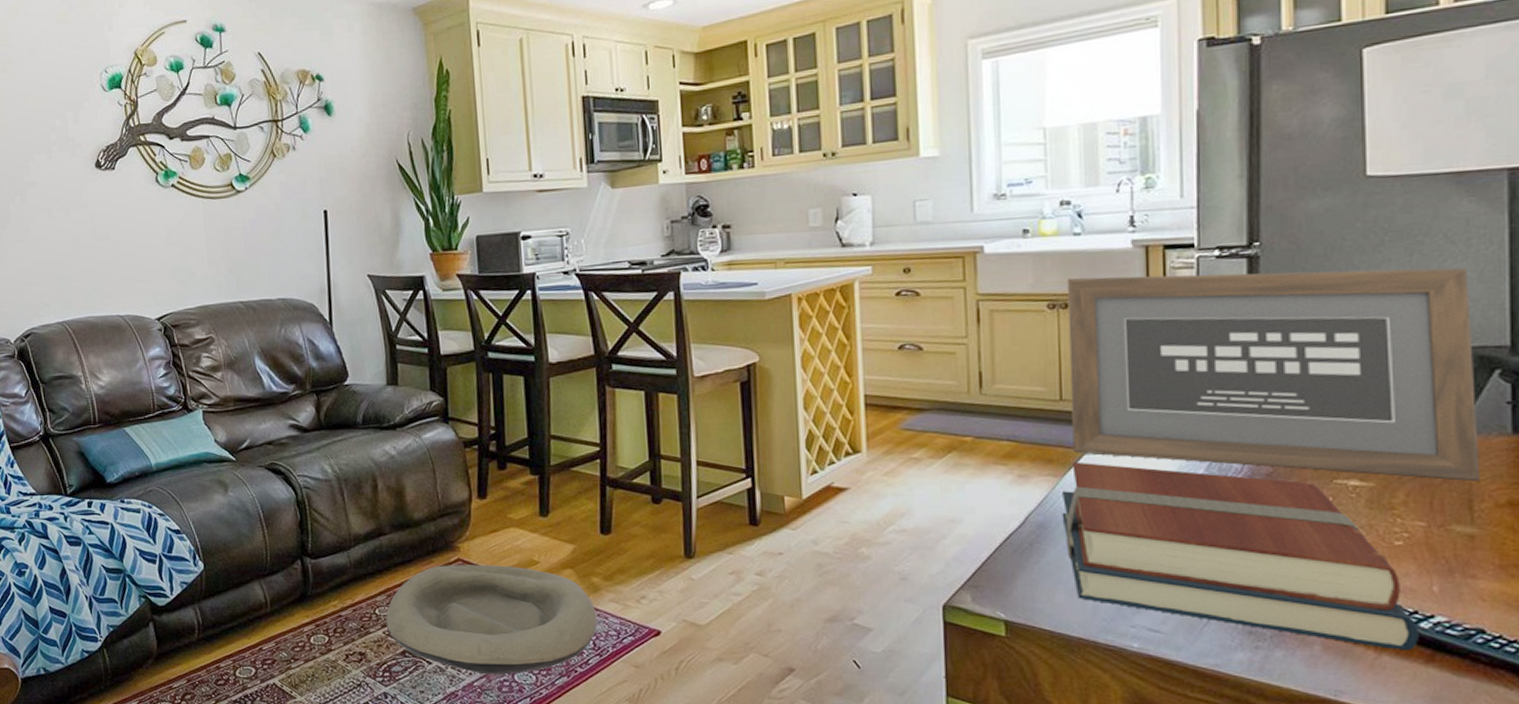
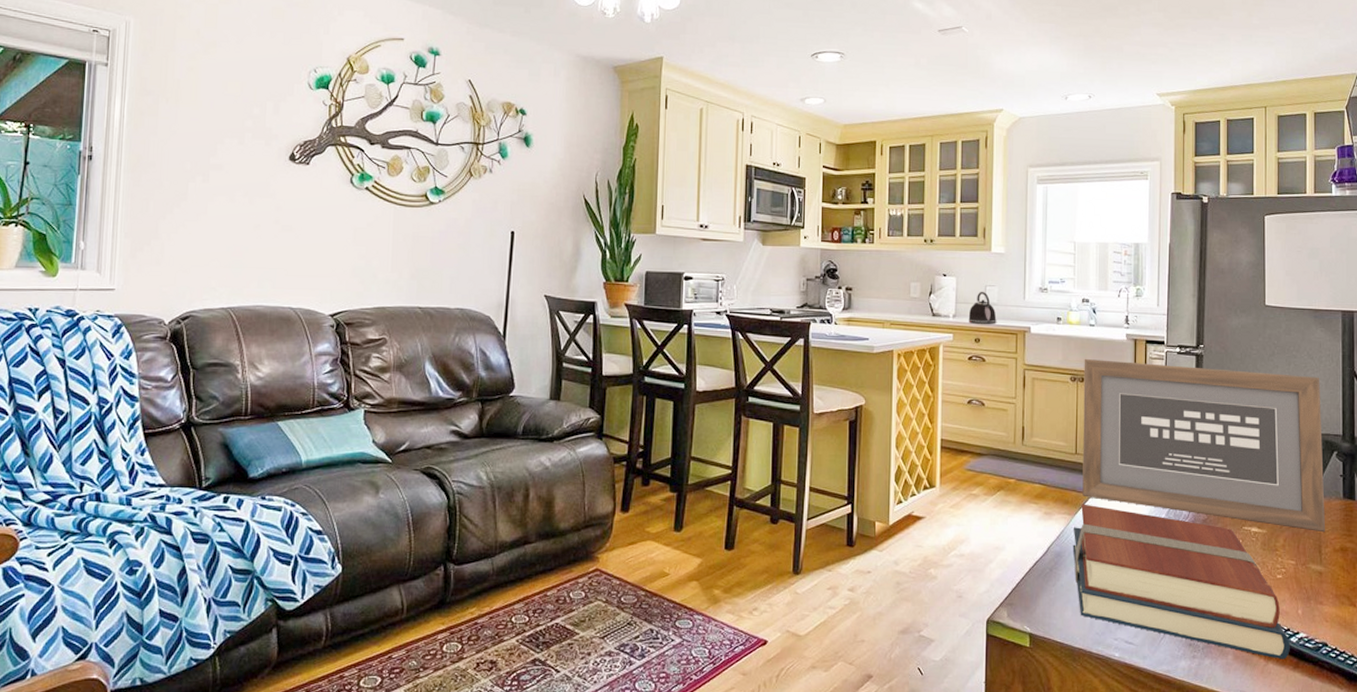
dog bed: present [386,564,597,675] -> none [521,575,714,683]
kettle: none [892,208,933,252] -> present [968,291,997,325]

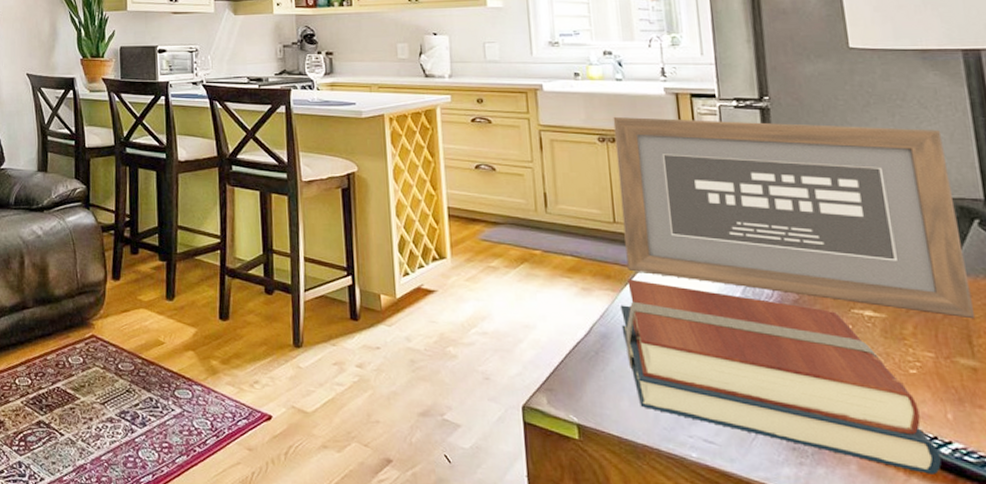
kettle: present [968,291,997,325] -> none [467,48,501,85]

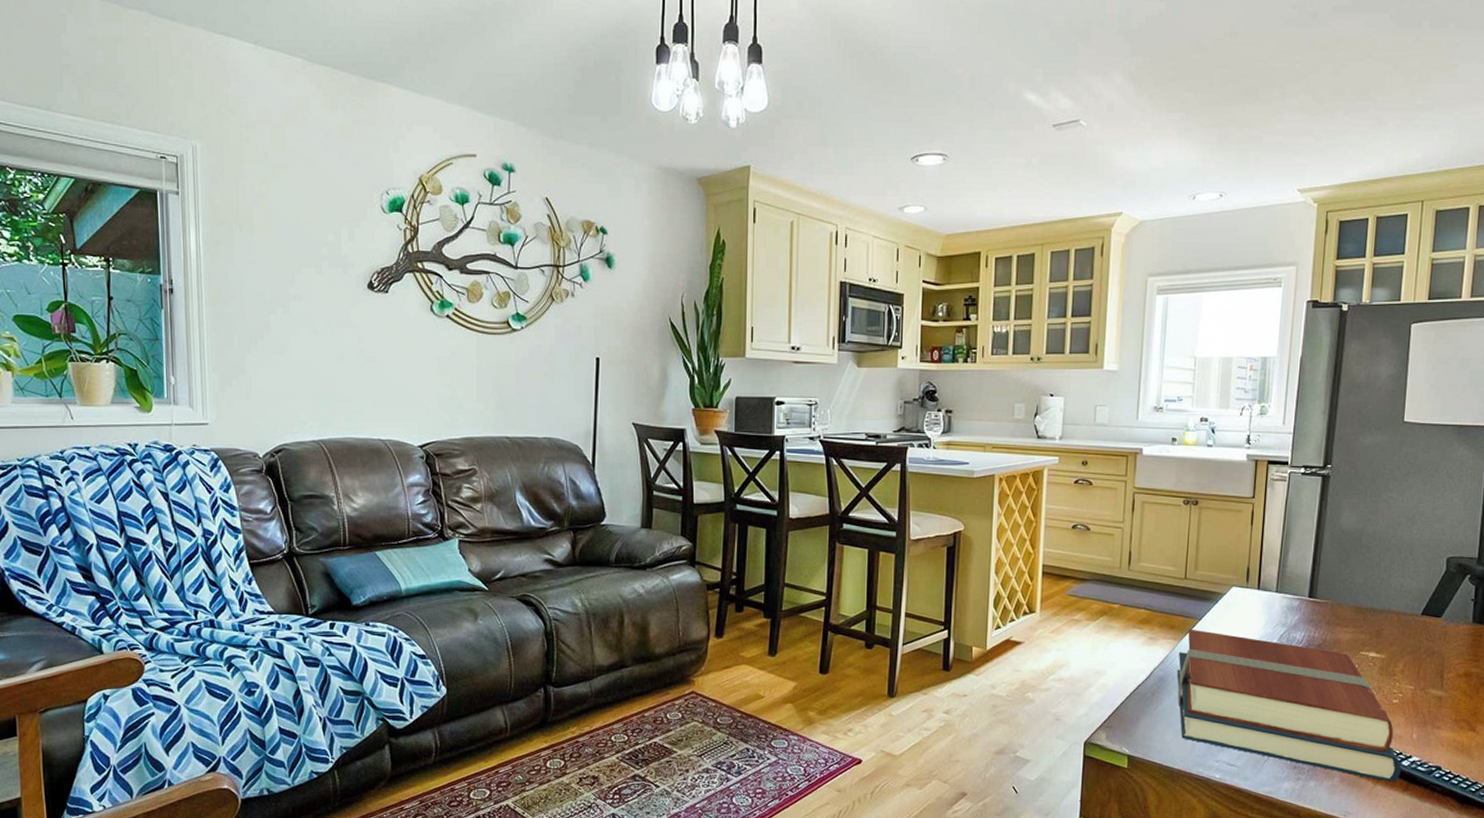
picture frame: present [613,116,976,319] -> none [1190,480,1459,658]

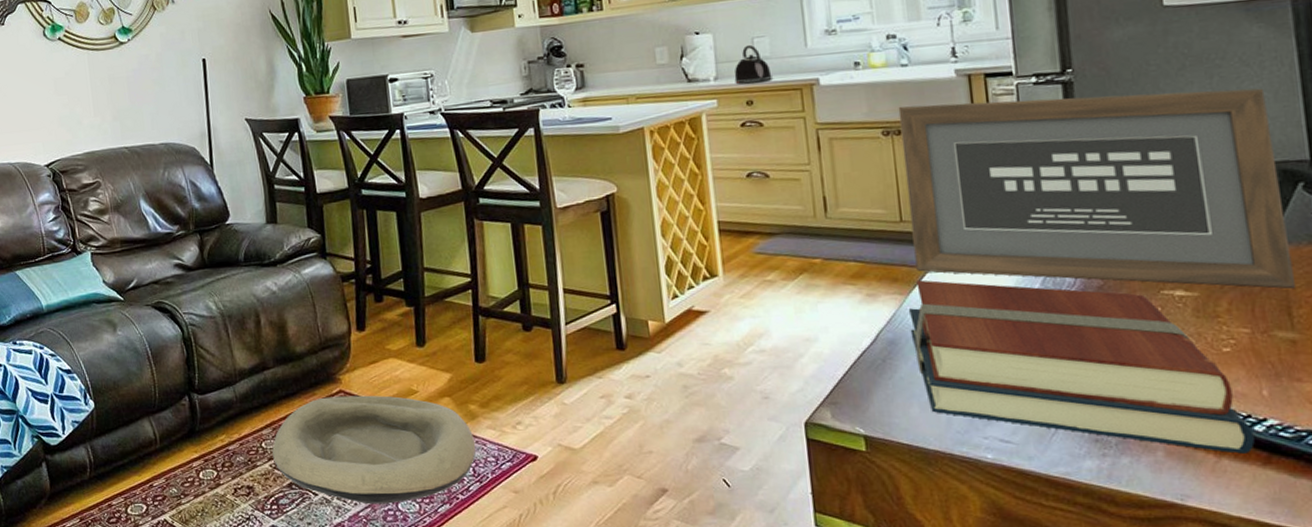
dog bed: none [621,697,809,798] -> present [272,395,476,505]
kettle: none [1075,411,1106,447] -> present [734,44,773,86]
picture frame: none [1190,480,1459,658] -> present [898,88,1297,290]

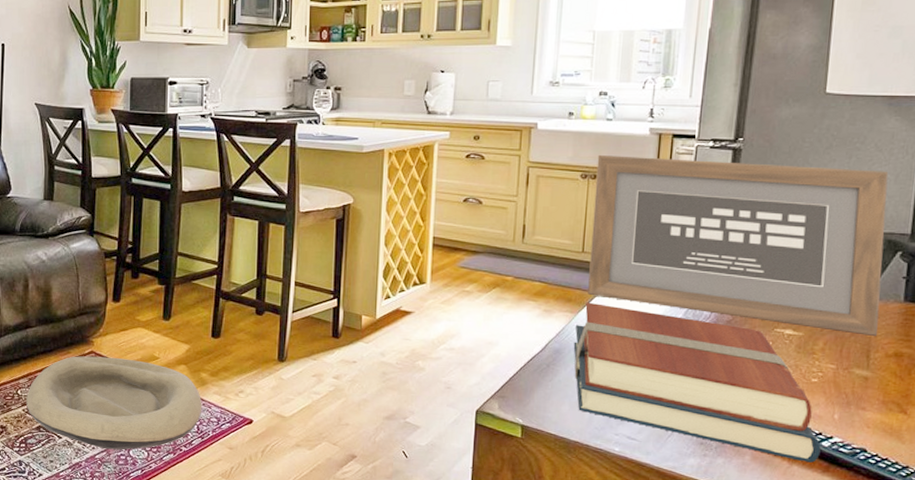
kettle: present [734,44,773,86] -> none [467,87,499,122]

